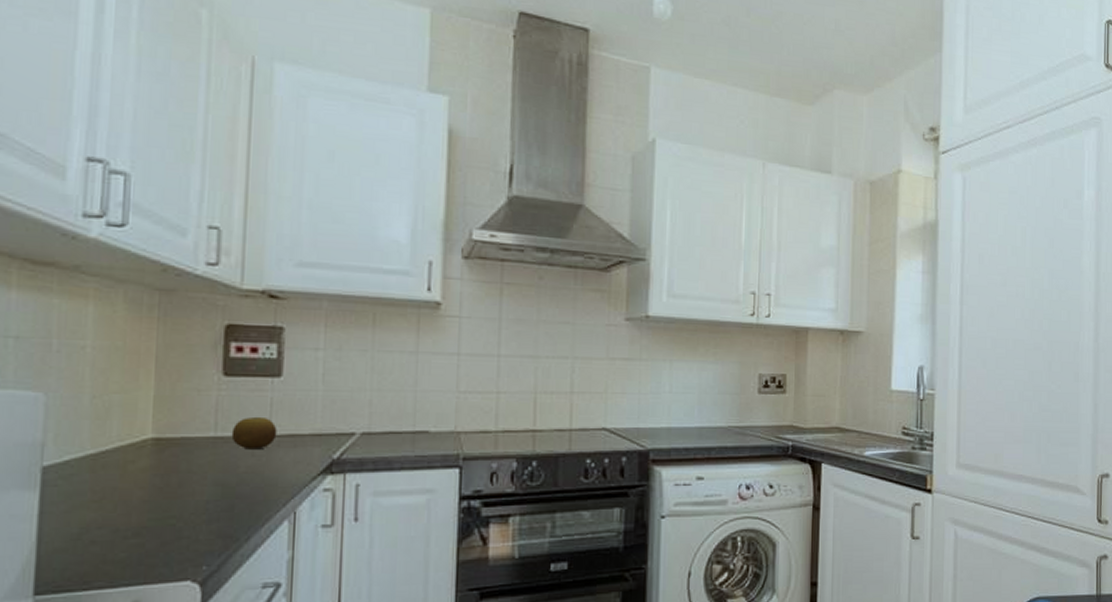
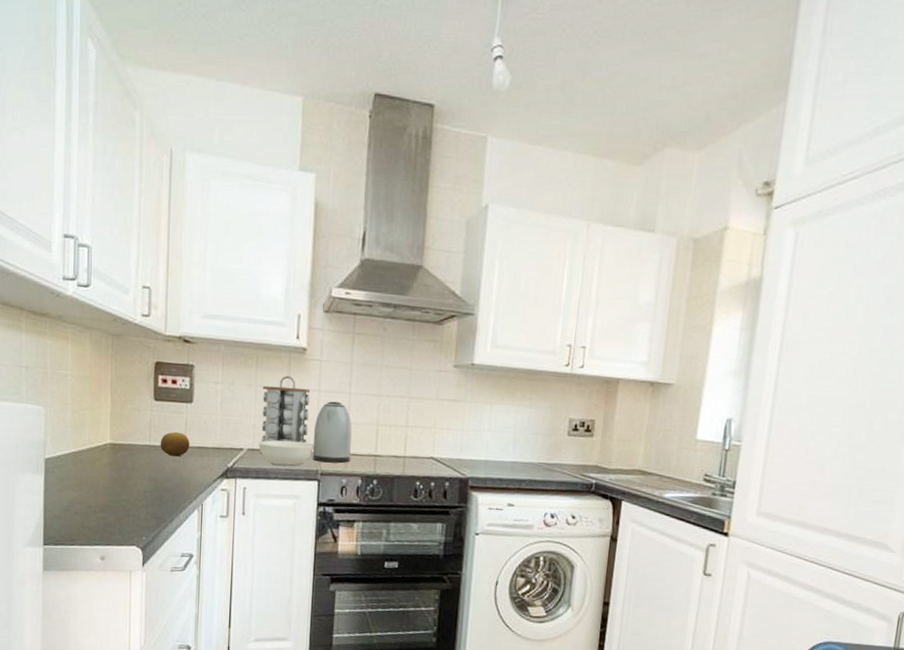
bowl: none [376,418,455,452] -> present [258,440,315,467]
spice rack: none [379,337,448,438] -> present [260,376,311,454]
kettle: none [451,366,503,444] -> present [312,401,352,464]

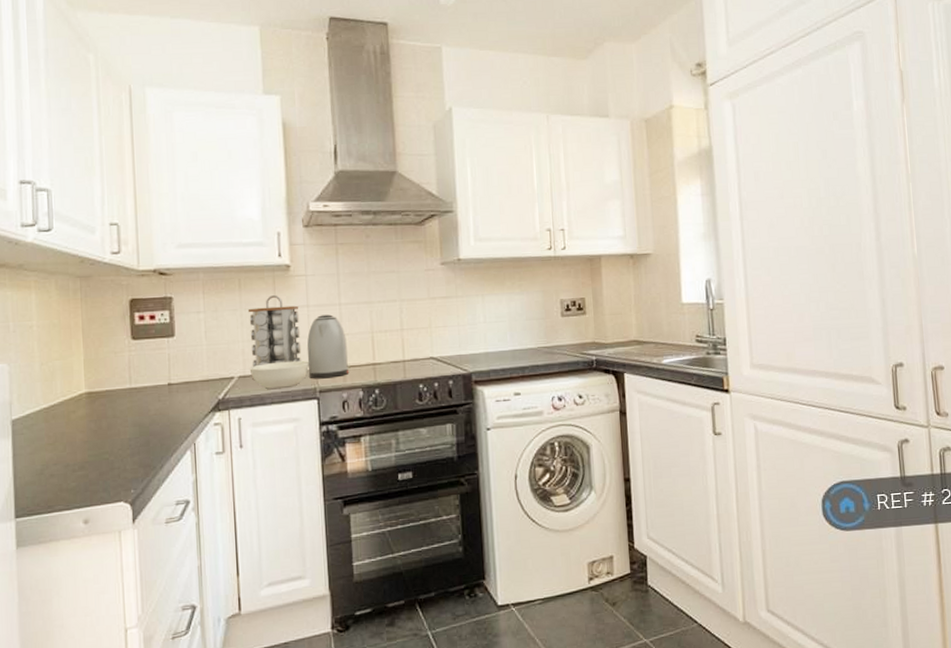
fruit: present [160,432,190,456] -> none [142,369,176,396]

